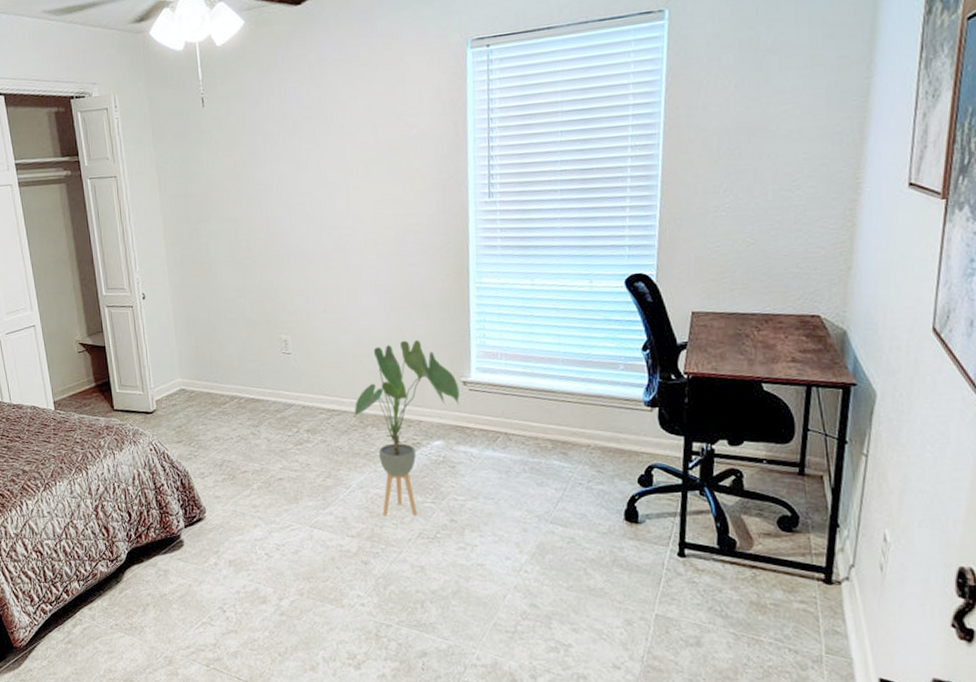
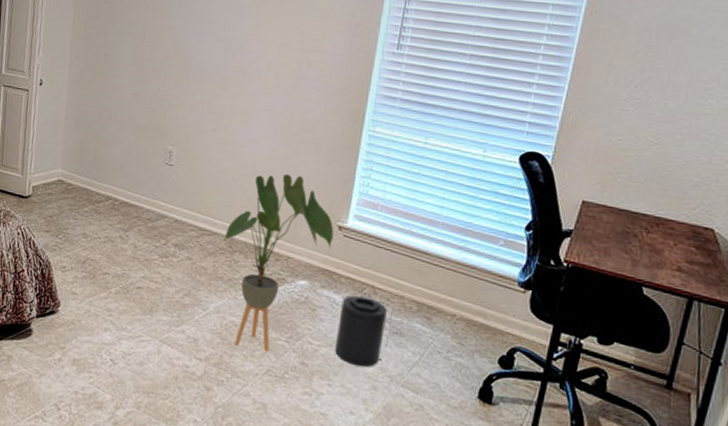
trash can: none [479,441,545,513] -> present [334,292,405,367]

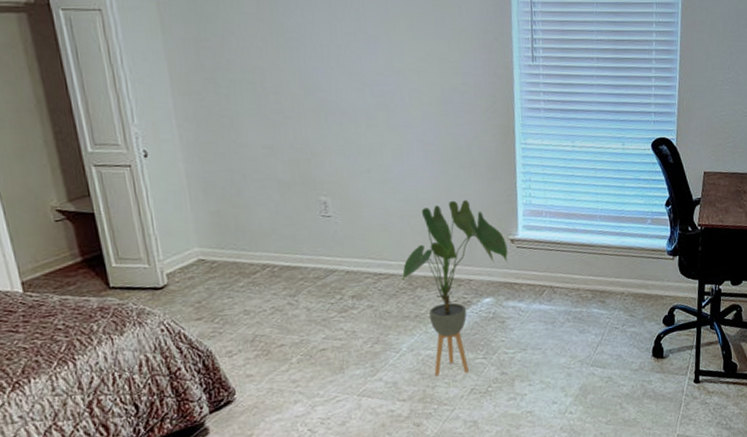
trash can: present [334,292,405,367] -> none [526,294,586,361]

